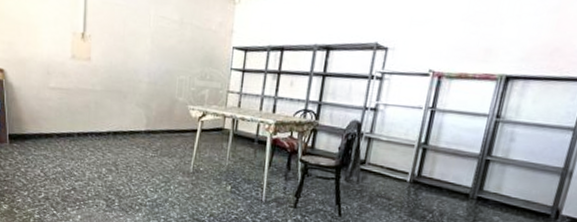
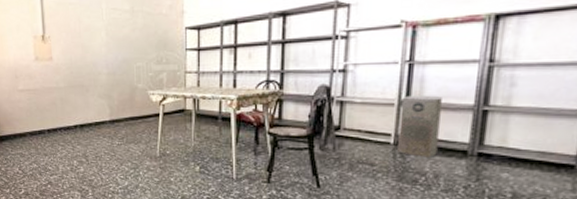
air purifier: none [412,139,455,197] -> present [397,95,442,157]

